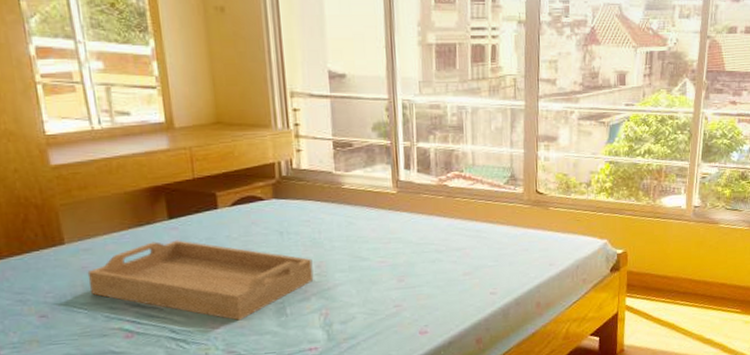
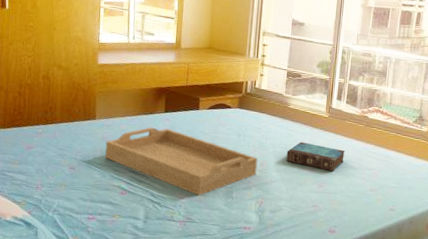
book: none [349,229,426,260] -> present [286,142,346,171]

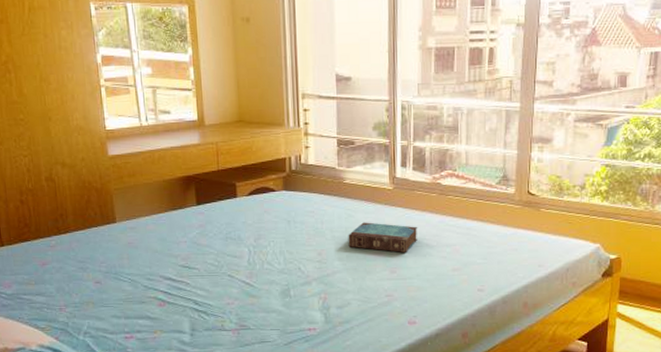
serving tray: present [105,127,258,196] -> none [132,224,315,298]

